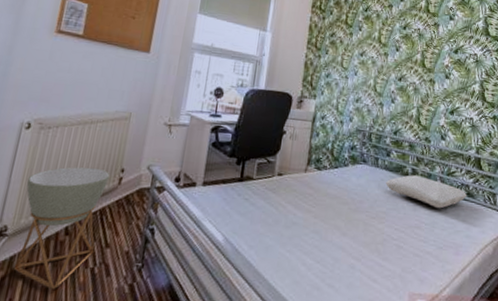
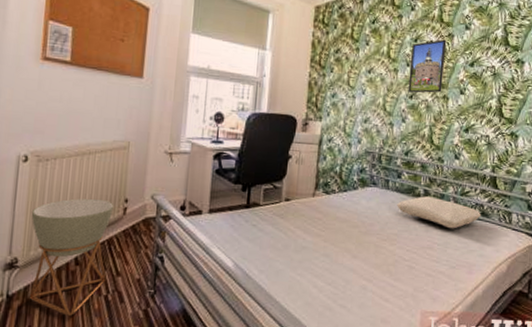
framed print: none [397,28,433,77] -> present [408,39,447,93]

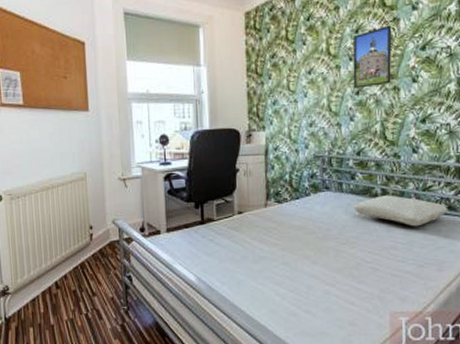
planter: present [29,199,114,316] -> none [12,229,84,333]

